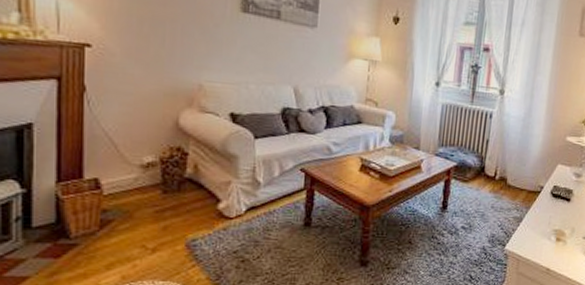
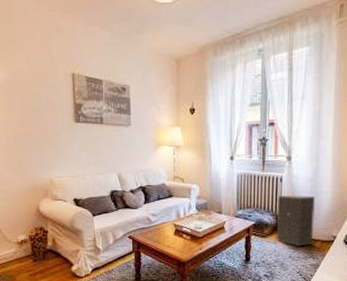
speaker: none [480,134,526,196] -> present [277,194,316,247]

